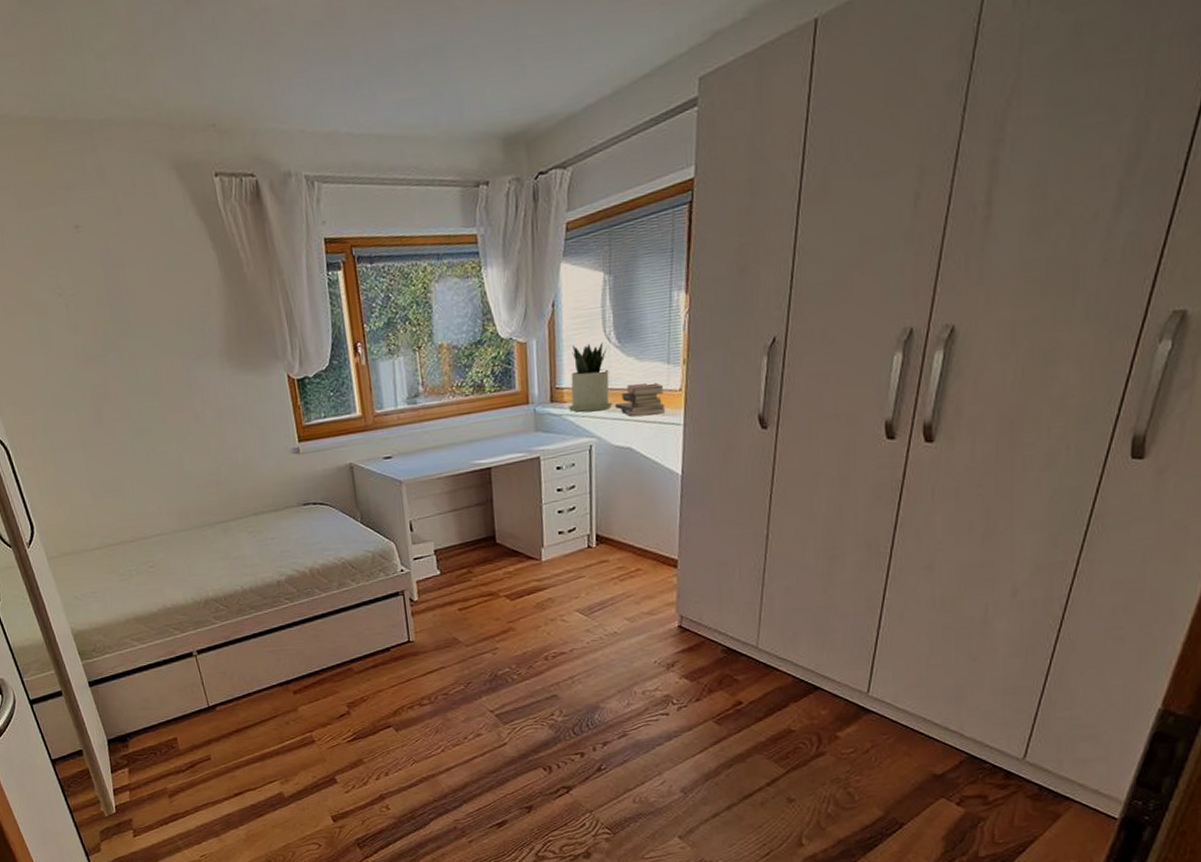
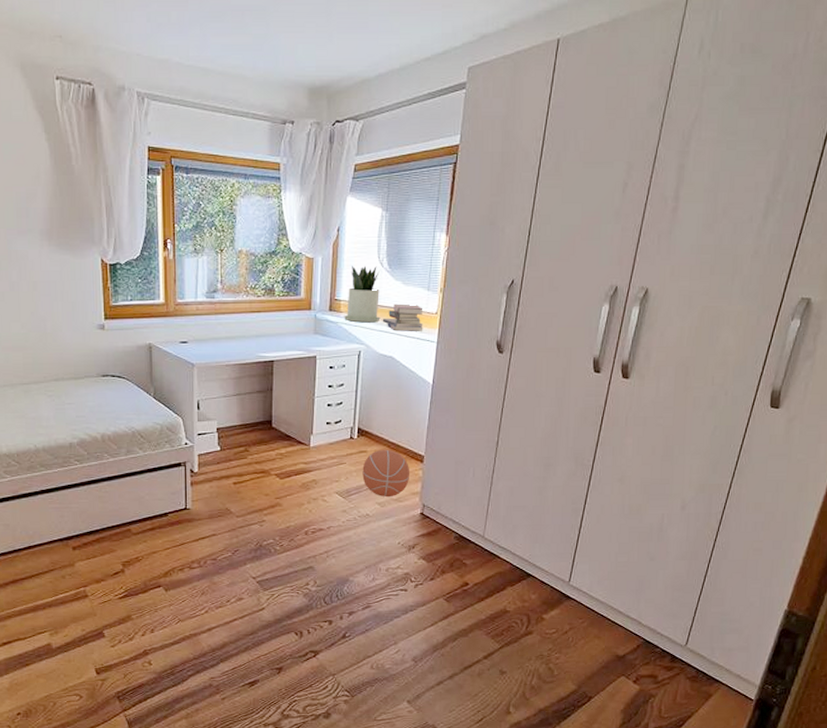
basketball: none [605,556,663,611] -> present [362,449,410,496]

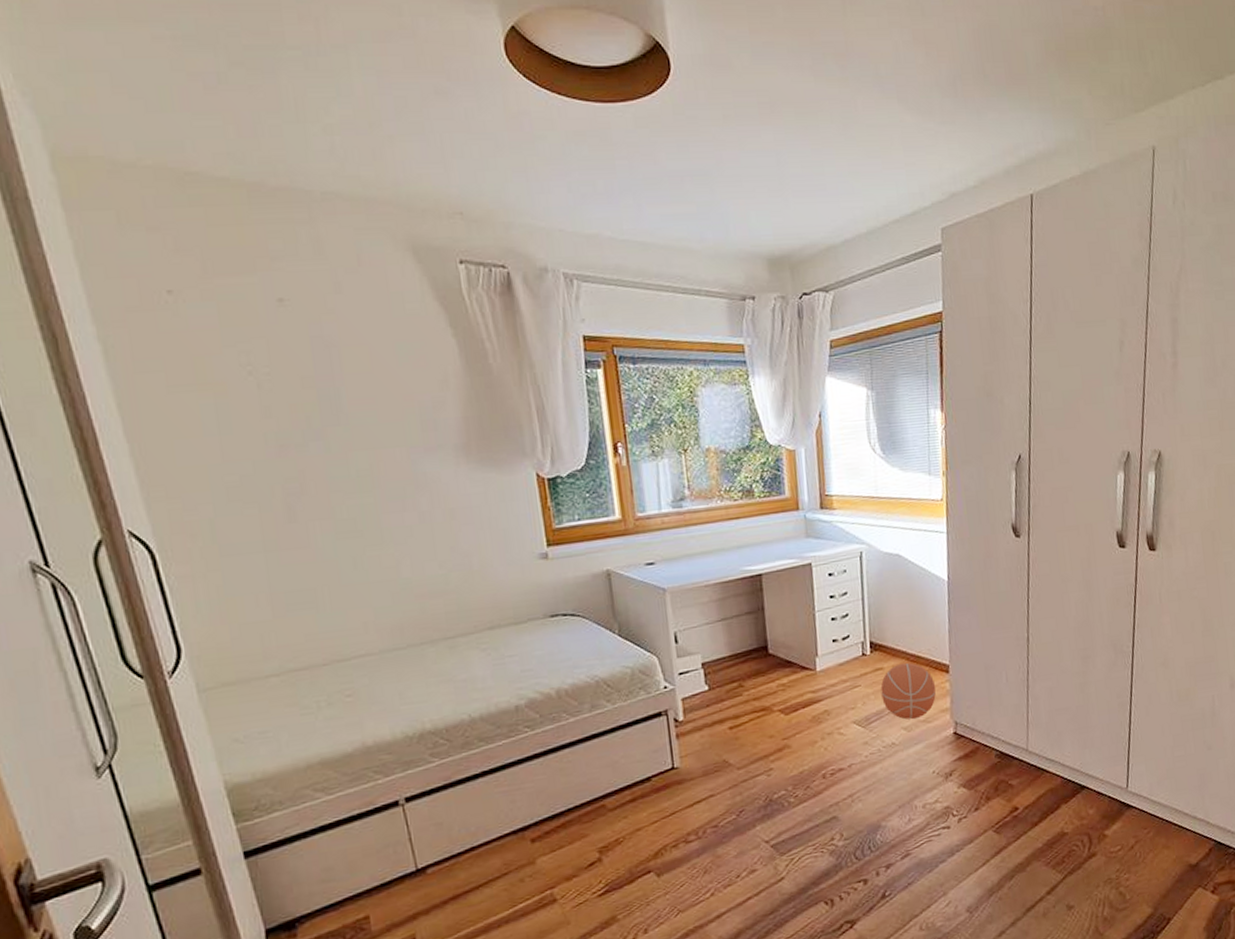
planter: present [344,265,381,323] -> none [838,453,880,519]
books: present [382,303,423,331] -> none [882,492,930,525]

